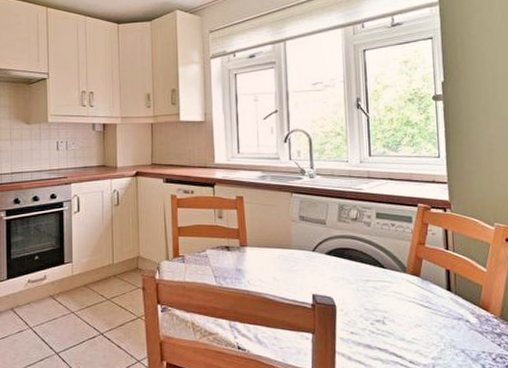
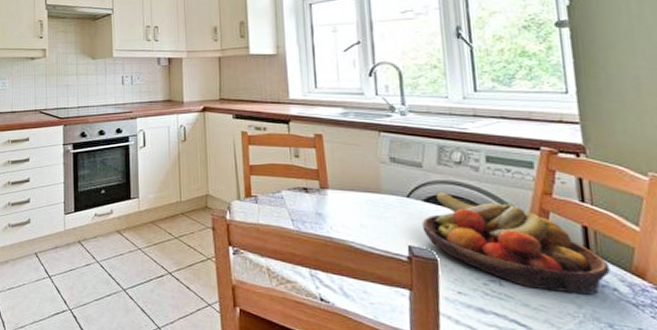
fruit bowl: none [324,245,465,327] -> present [422,191,610,295]

